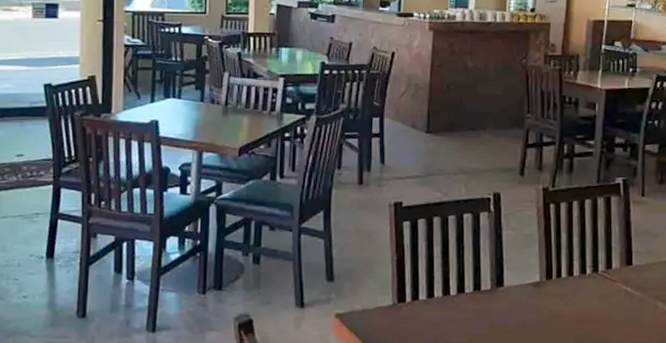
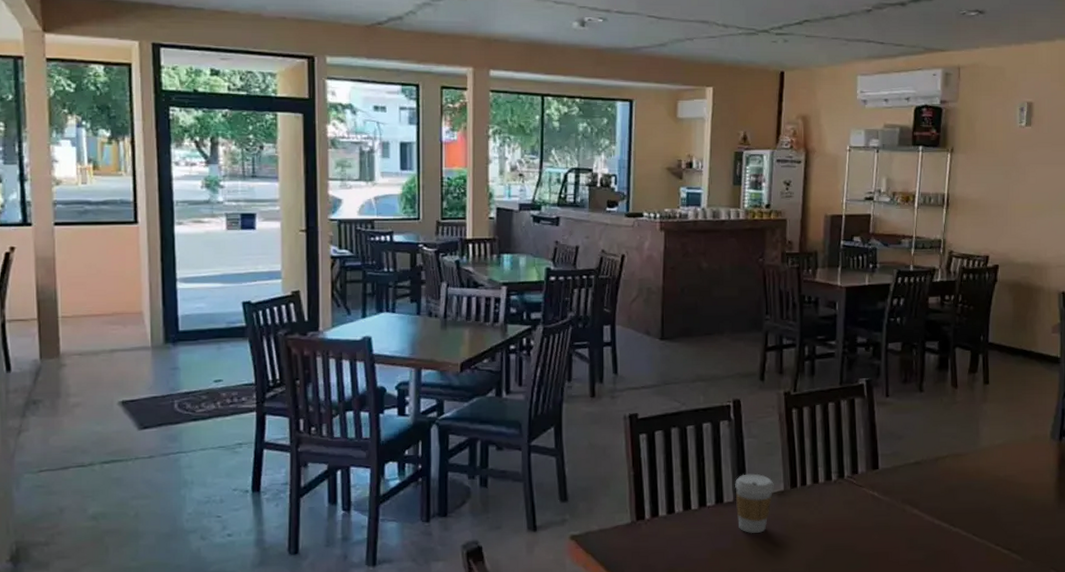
coffee cup: none [492,264,530,322] -> present [735,473,774,534]

